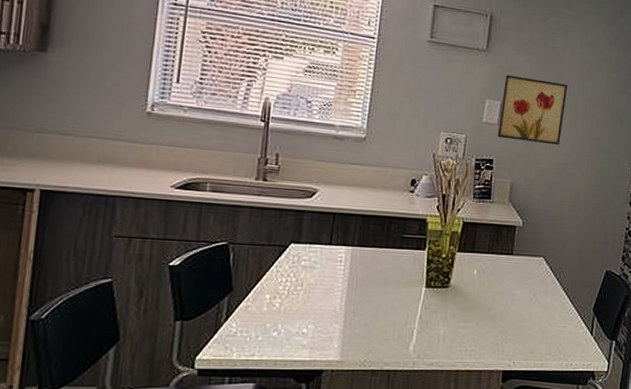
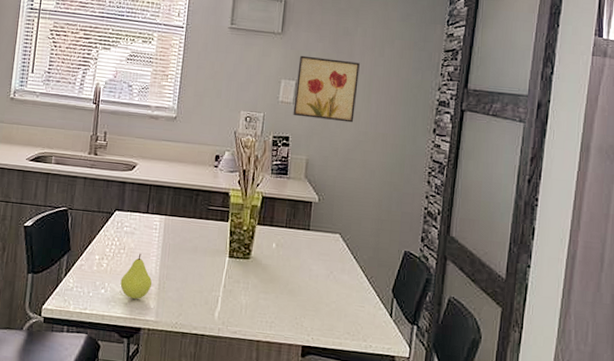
fruit: none [297,288,337,339] -> present [120,253,153,299]

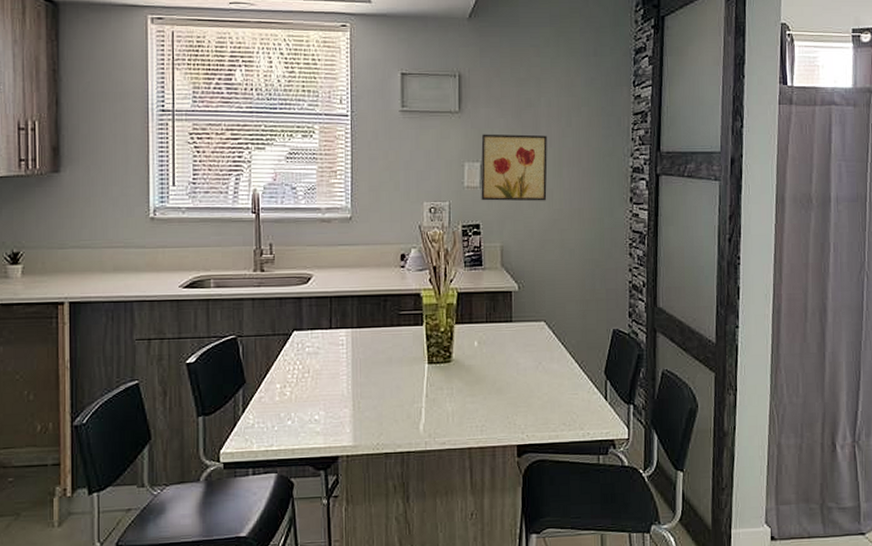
fruit: present [120,253,153,299] -> none [309,374,346,425]

